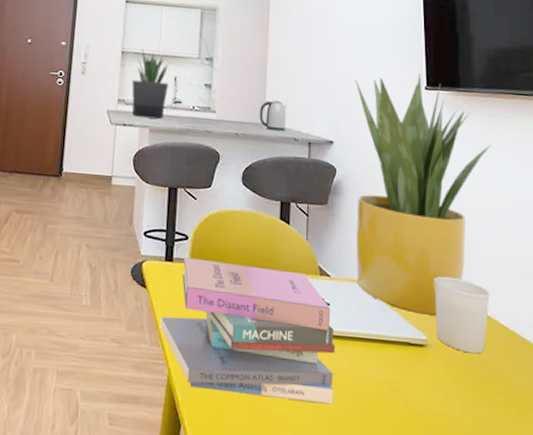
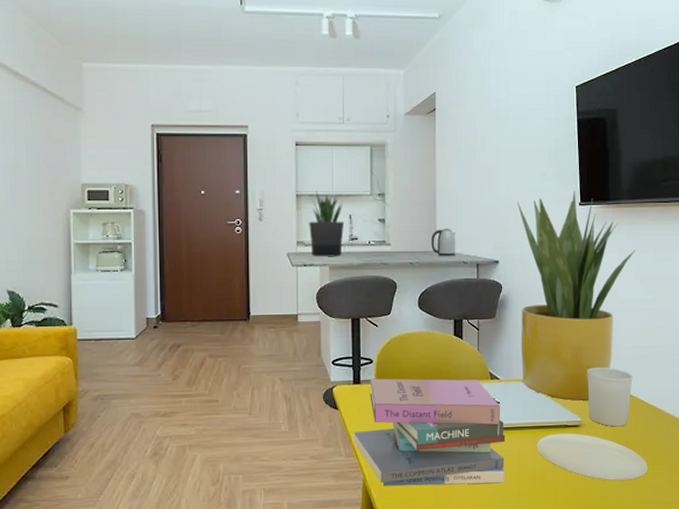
plate: none [372,351,511,425] -> present [536,433,648,481]

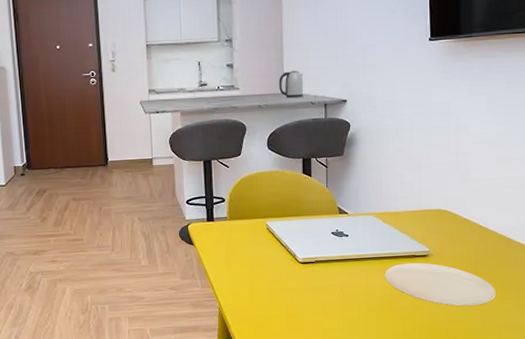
planter: present [309,191,344,257] -> none [159,40,193,104]
books: present [353,378,506,486] -> none [208,214,354,313]
planter: present [517,191,636,401] -> none [365,26,488,232]
candle holder: present [587,367,633,427] -> none [436,199,482,256]

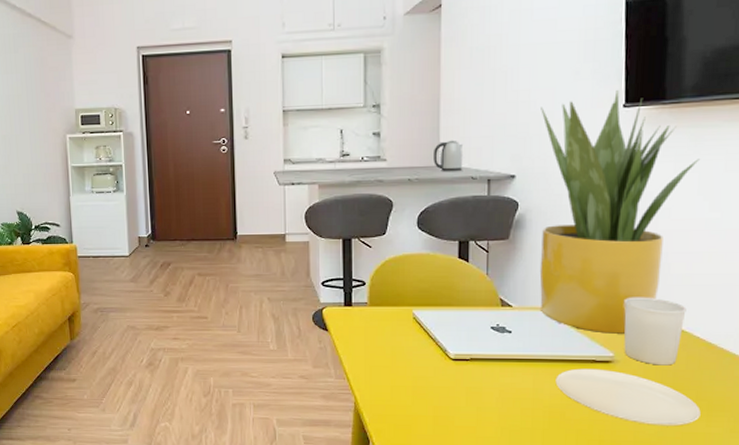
planter: none [365,26,488,232] -> present [539,90,700,334]
candle holder: none [436,199,482,256] -> present [624,297,686,366]

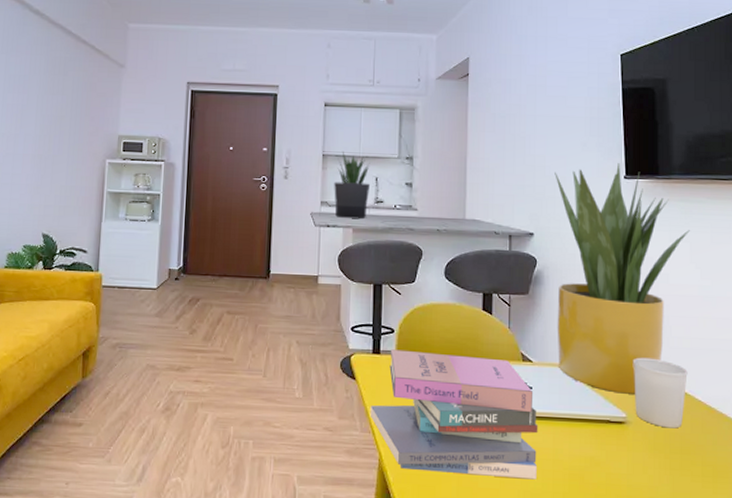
planter: none [297,105,334,176] -> present [334,152,370,220]
books: none [344,301,518,417] -> present [370,349,538,480]
kettle: present [434,140,464,171] -> none [460,195,488,225]
plate: present [555,368,701,427] -> none [574,428,707,493]

